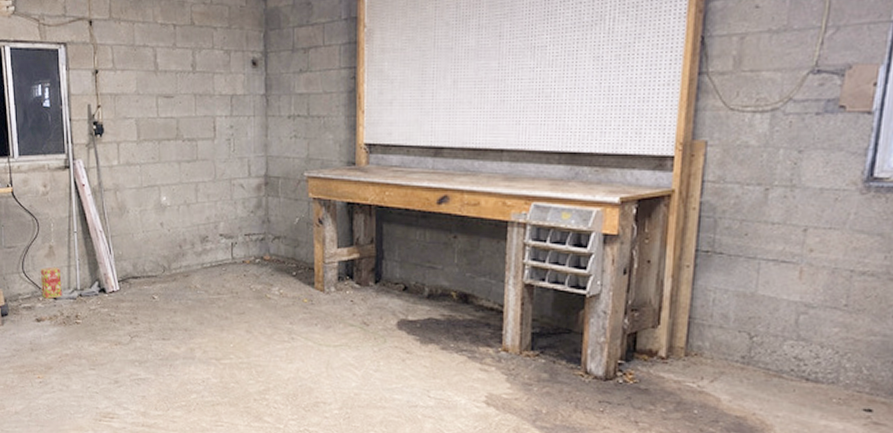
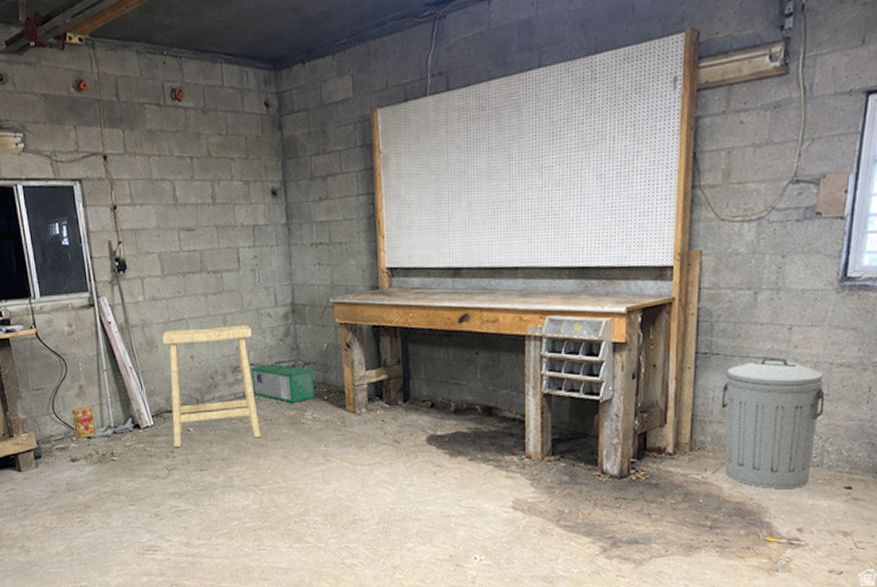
stool: none [133,194,225,314] -> present [162,325,261,447]
storage bin: none [220,236,284,277] -> present [251,364,316,403]
trash can: none [722,259,844,406] -> present [721,357,825,488]

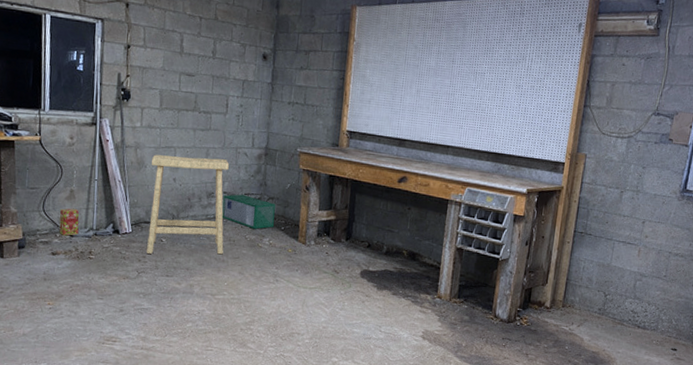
trash can: present [721,357,825,488] -> none [586,241,664,346]

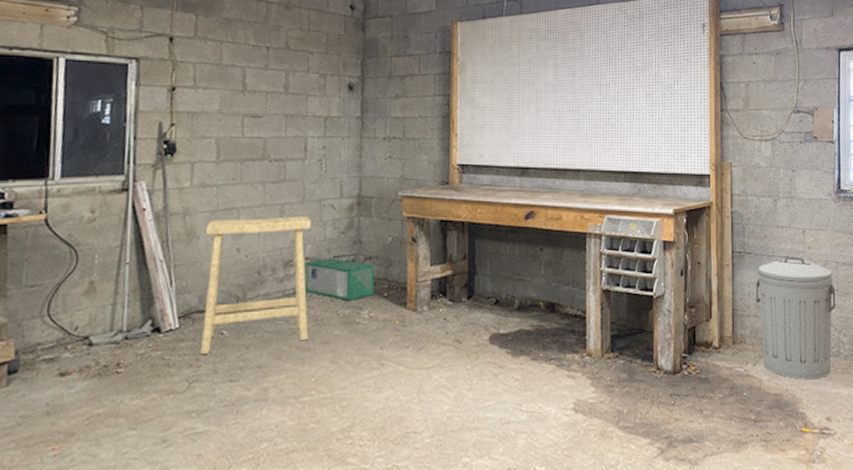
cardboard box: present [59,208,79,236] -> none [71,306,102,346]
trash can: none [586,241,664,346] -> present [755,256,836,379]

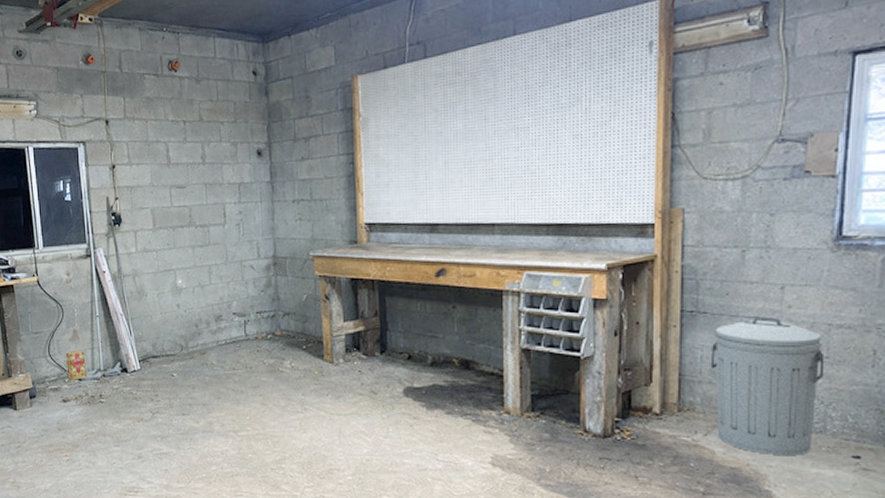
cardboard box: none [71,306,102,346] -> present [65,349,86,380]
stool: present [201,216,311,354] -> none [151,276,241,391]
storage bin: present [304,258,375,301] -> none [233,313,295,351]

